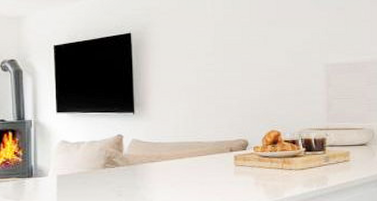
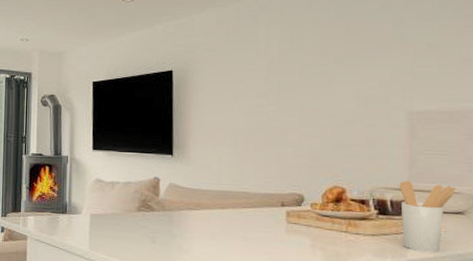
utensil holder: none [320,121,360,179] -> present [399,180,456,252]

